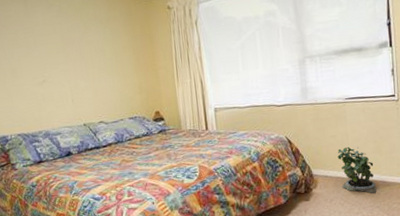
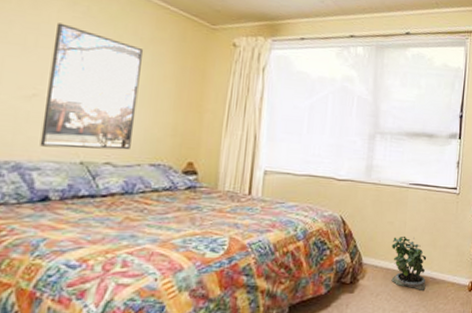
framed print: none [44,23,113,117] -> present [40,23,144,150]

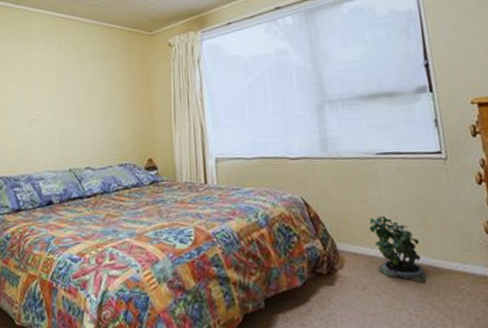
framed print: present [40,23,144,150] -> none [41,59,103,160]

